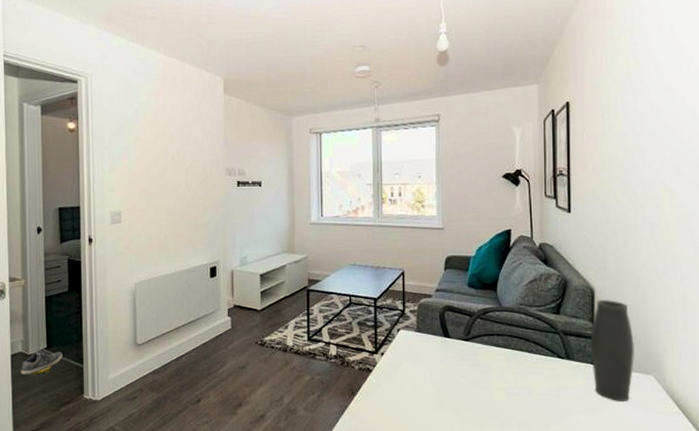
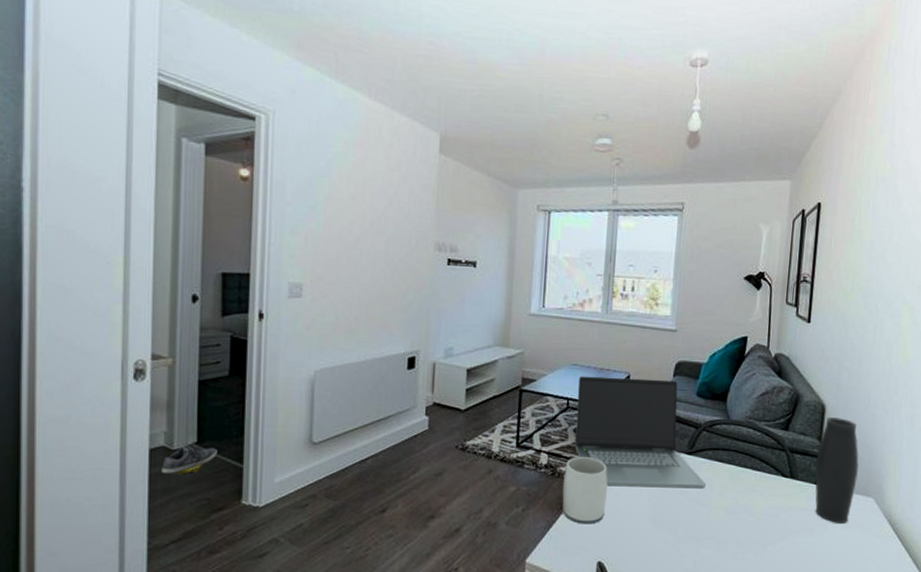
mug: none [352,347,393,408] -> present [562,457,608,524]
laptop: none [358,273,484,372] -> present [575,376,706,488]

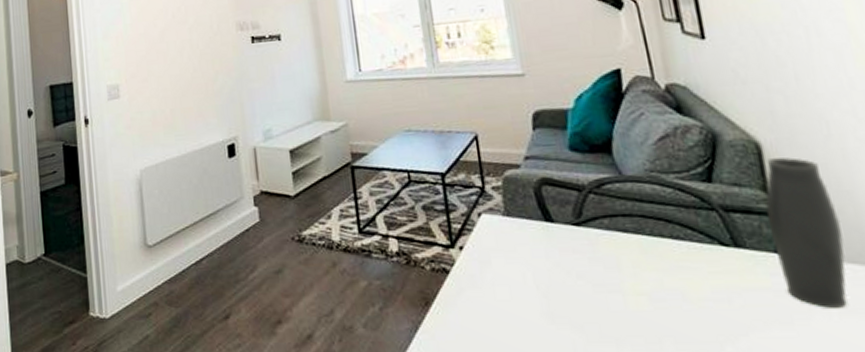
shoe: present [162,446,217,475] -> none [17,258,63,289]
mug: present [562,457,608,524] -> none [420,239,482,324]
laptop: present [575,376,706,488] -> none [415,134,610,272]

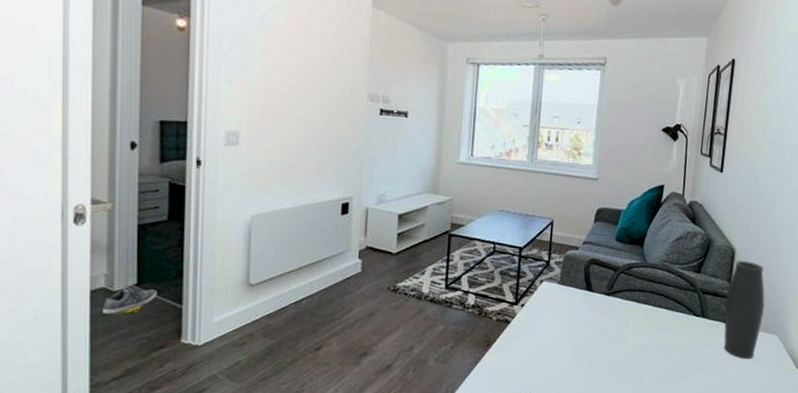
shoe: none [17,258,63,289] -> present [103,287,157,315]

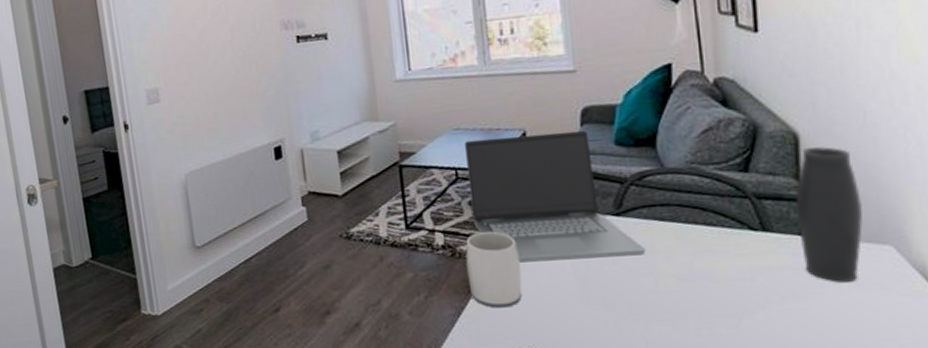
shoe: present [103,287,157,315] -> none [66,261,112,291]
mug: none [488,298,532,361] -> present [465,231,522,308]
laptop: none [501,221,623,326] -> present [464,130,645,261]

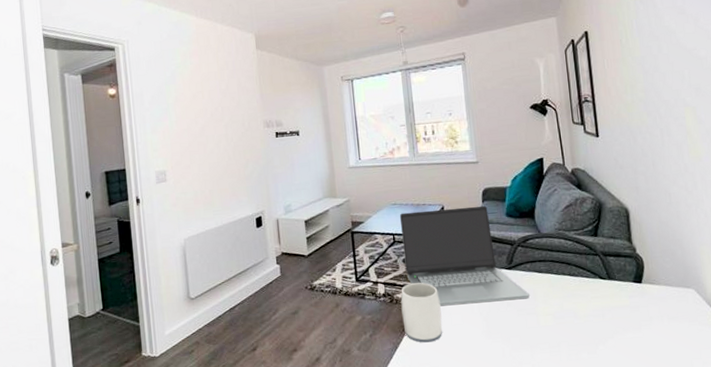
vase: present [795,147,863,282] -> none [629,218,674,317]

